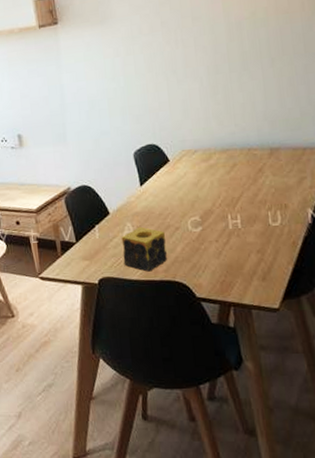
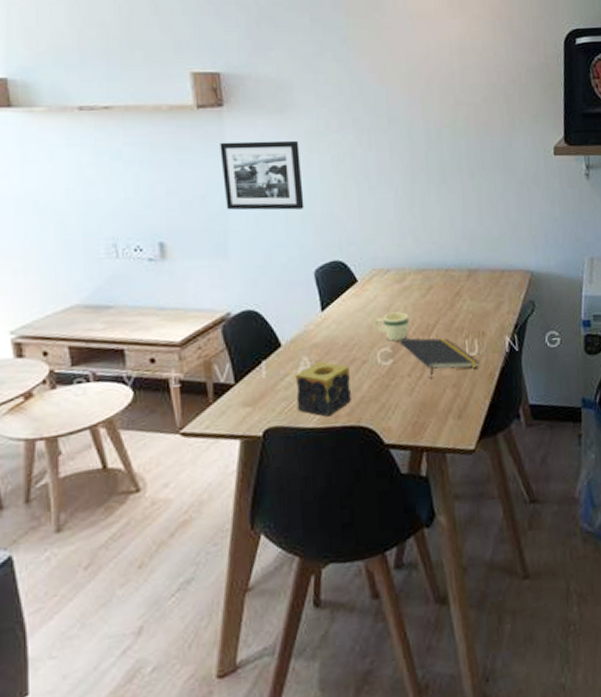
picture frame: none [57,45,124,107] -> present [220,140,304,211]
mug: none [184,186,216,212] -> present [373,312,410,341]
notepad: none [207,209,282,245] -> present [399,338,479,380]

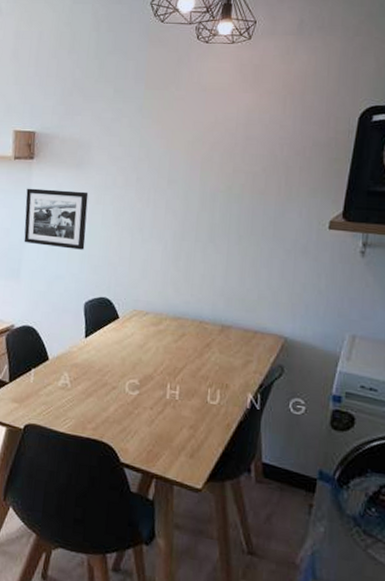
candle: present [295,361,351,417] -> none [53,378,100,427]
mug: present [373,312,410,341] -> none [127,350,160,376]
notepad: present [399,338,479,380] -> none [147,375,218,417]

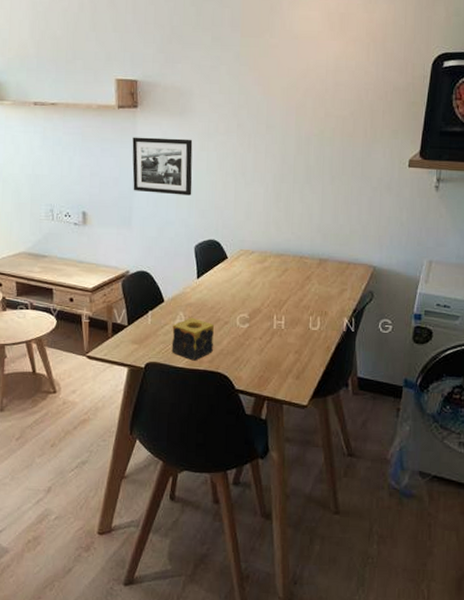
candle: none [53,378,100,427] -> present [171,317,214,361]

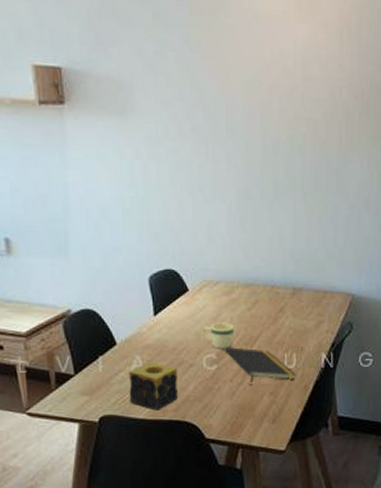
picture frame: present [132,137,193,196] -> none [61,142,141,216]
mug: none [237,286,266,310] -> present [201,322,235,349]
notepad: none [256,308,319,345] -> present [224,347,296,386]

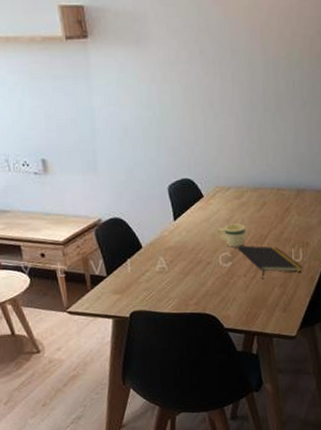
candle: present [128,361,178,411] -> none [154,261,198,305]

